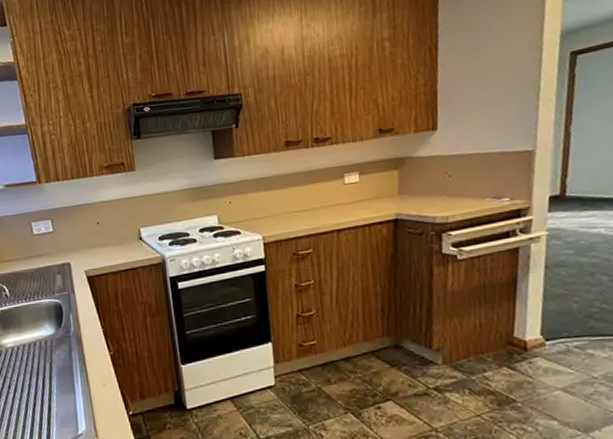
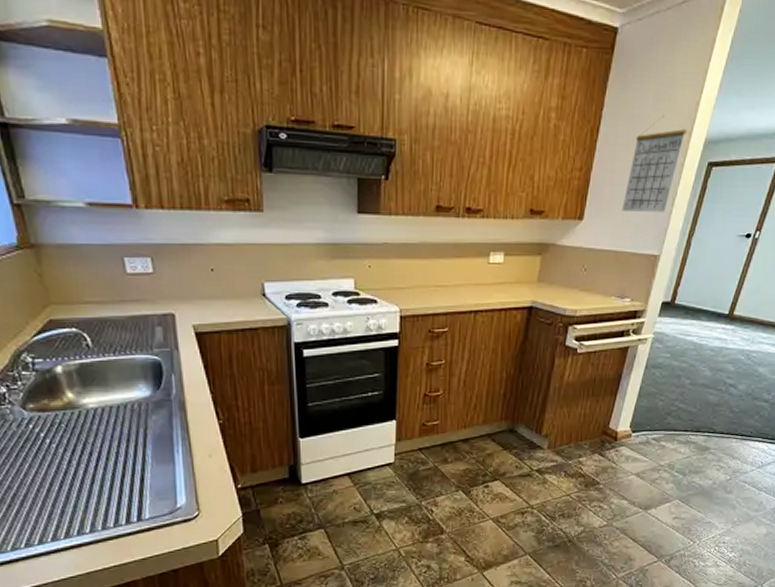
calendar: none [478,19,538,115] -> present [621,114,688,212]

